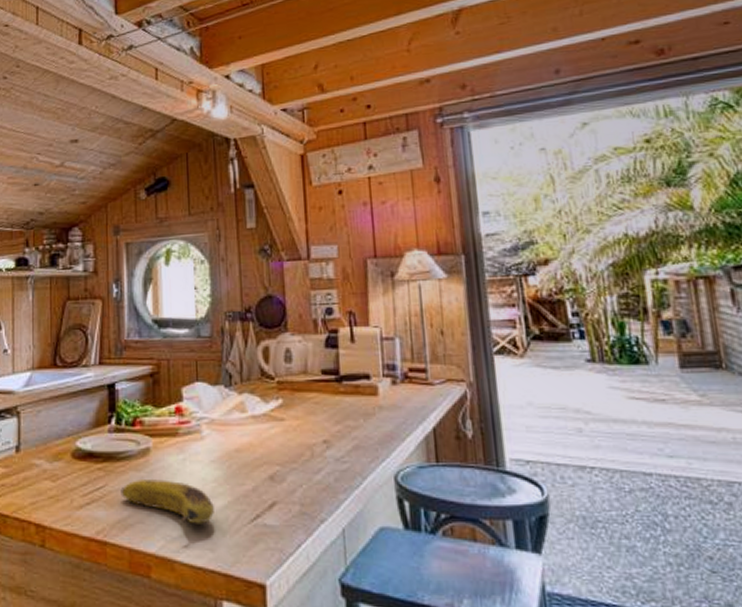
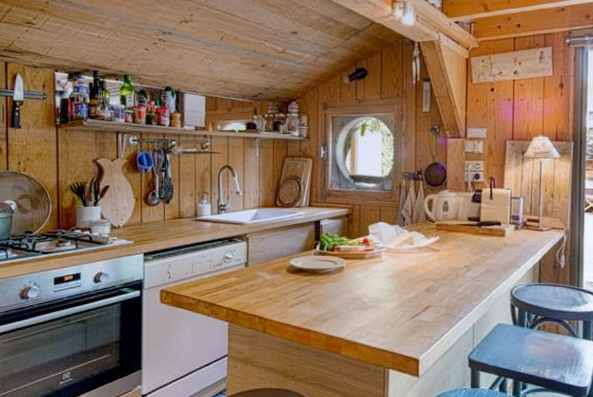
fruit: present [120,478,215,524] -> none [321,288,388,319]

